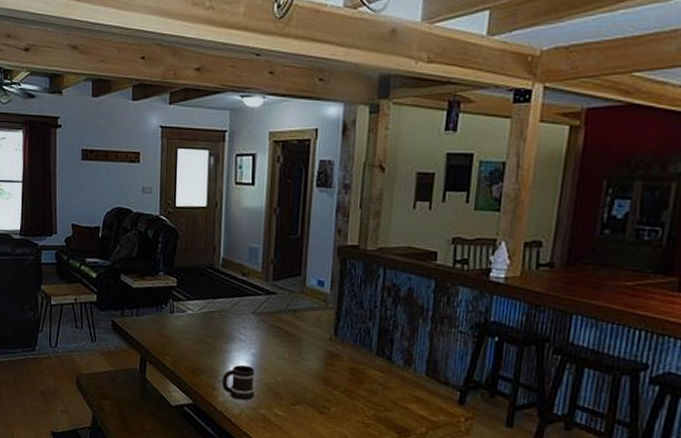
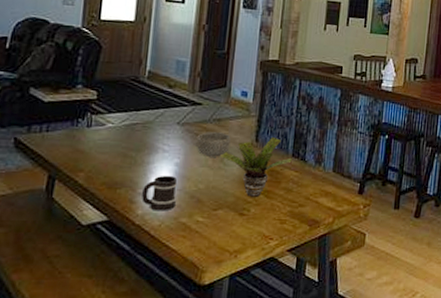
bowl: none [270,322,308,350] -> present [194,131,231,157]
potted plant: none [297,331,376,397] -> present [220,136,292,198]

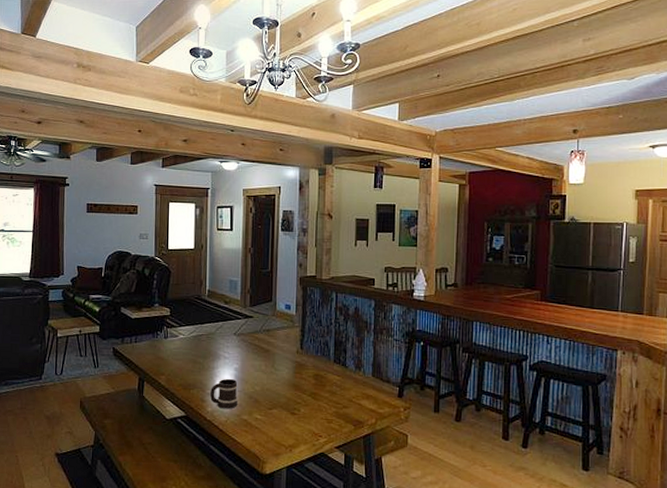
bowl: present [194,131,231,157] -> none [249,340,279,363]
potted plant: present [220,136,292,198] -> none [272,344,334,399]

